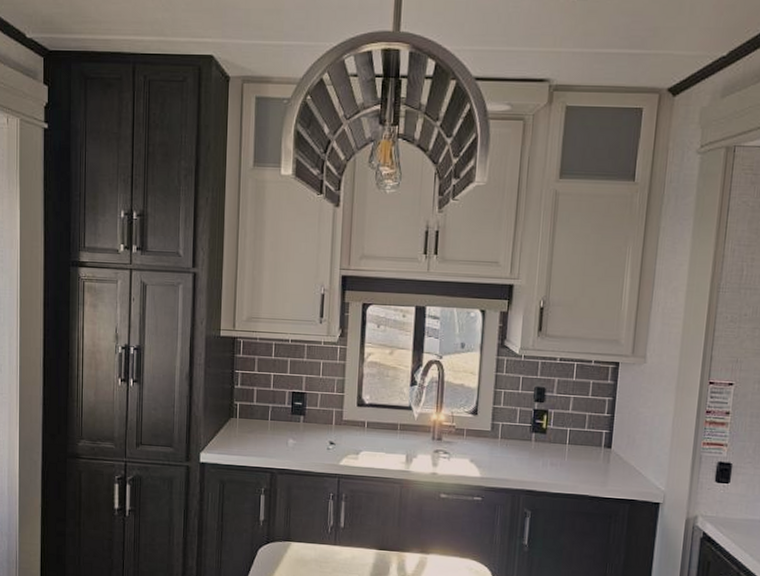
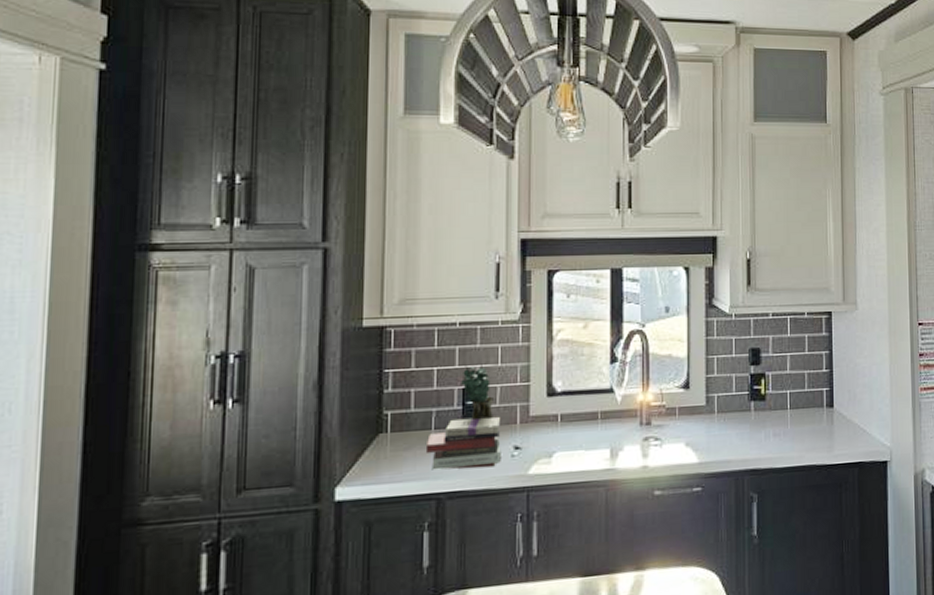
books: none [263,414,321,455] -> present [425,417,501,470]
vase: none [291,373,315,419] -> present [461,364,494,420]

